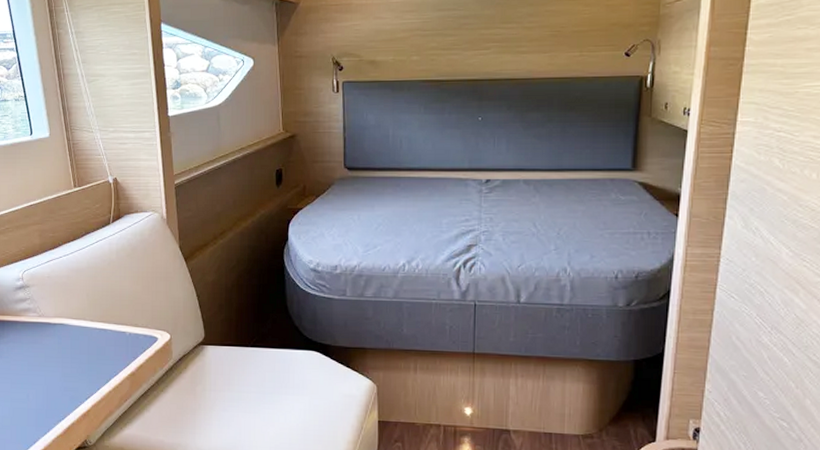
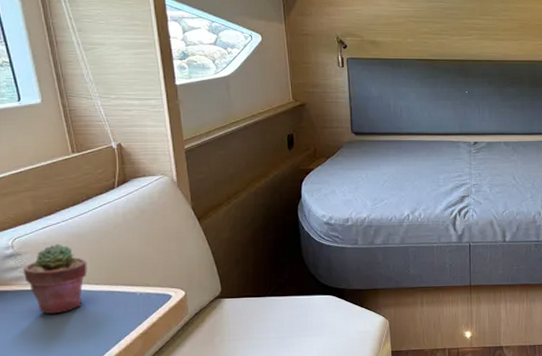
potted succulent: none [30,278,84,348] -> present [23,243,87,314]

